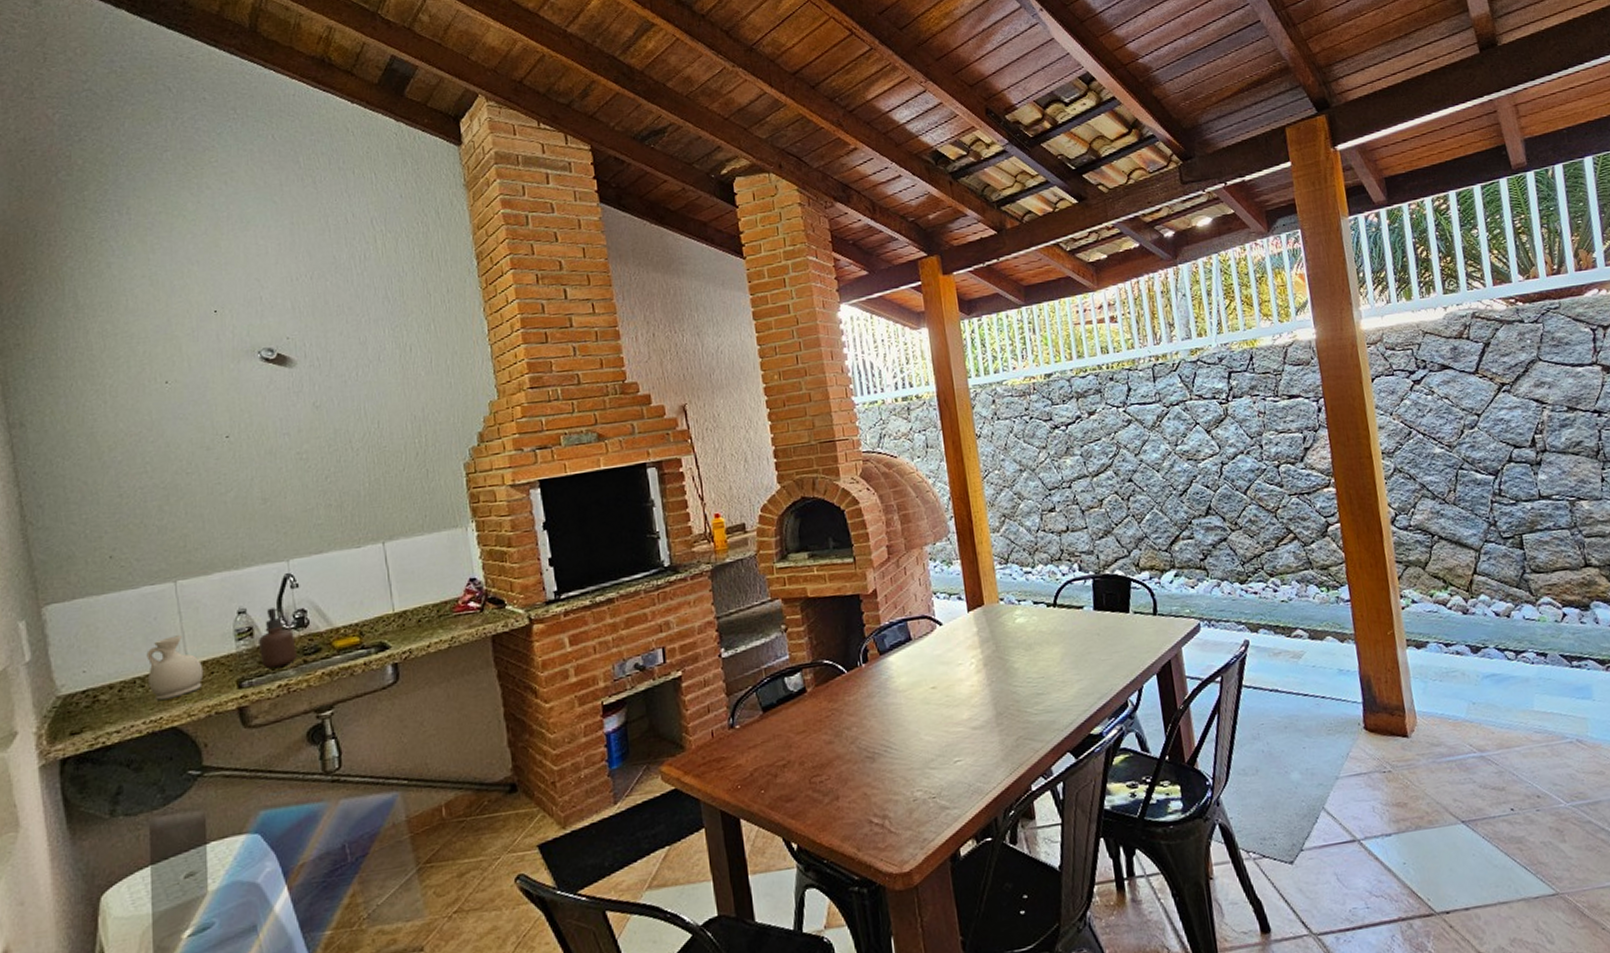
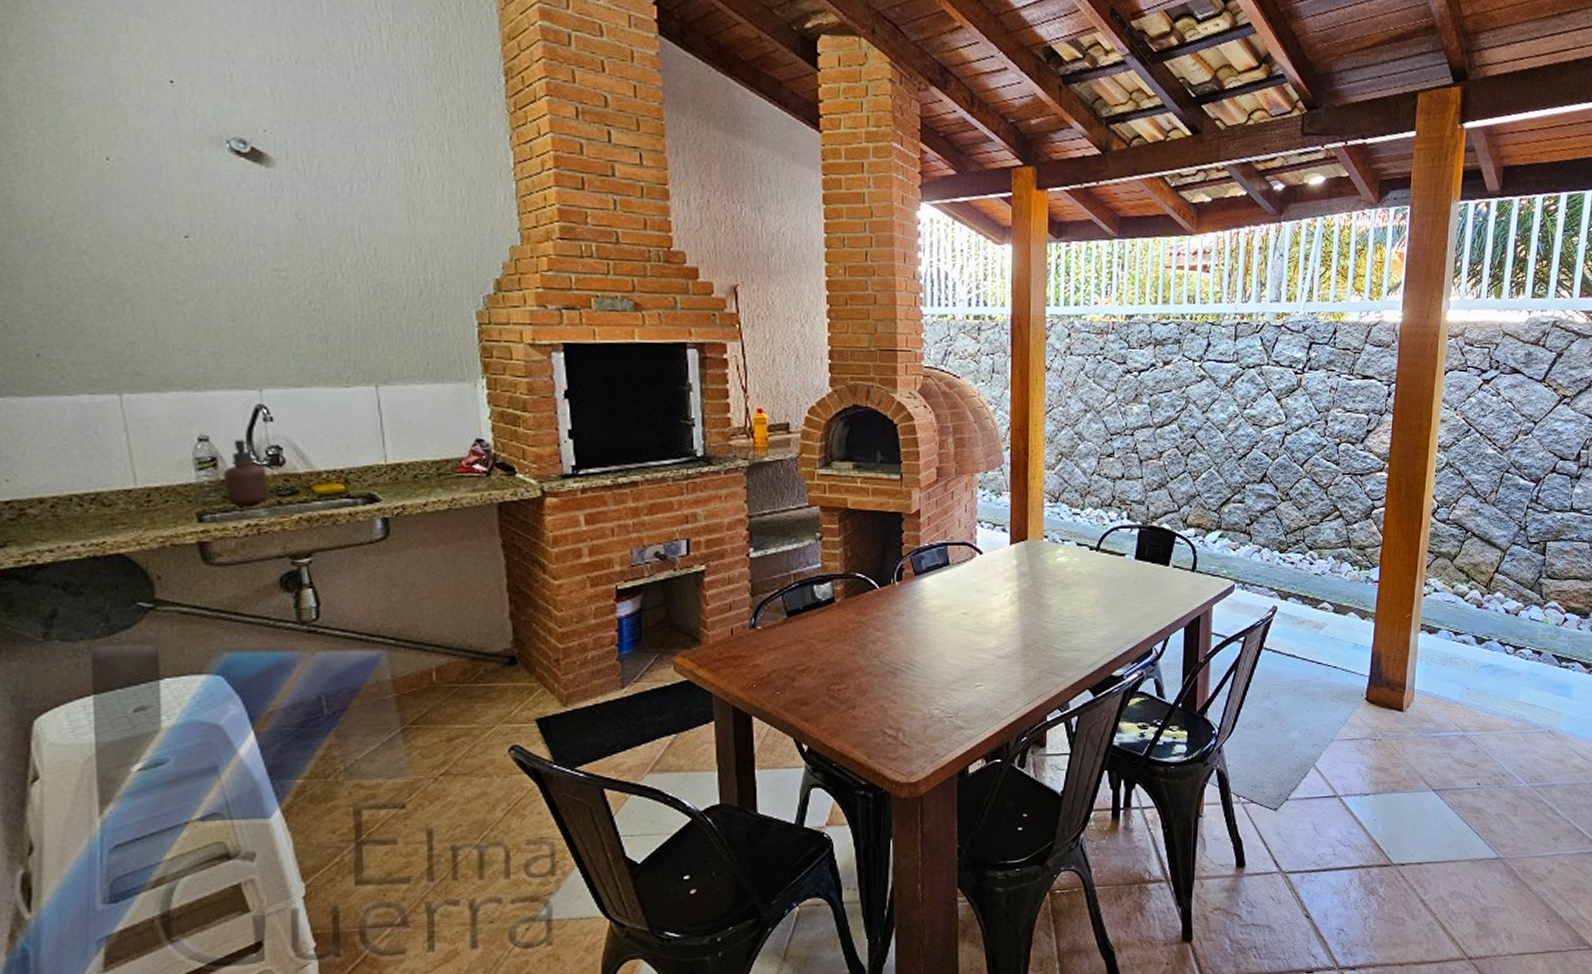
jug: present [146,635,204,700] -> none [85,455,157,522]

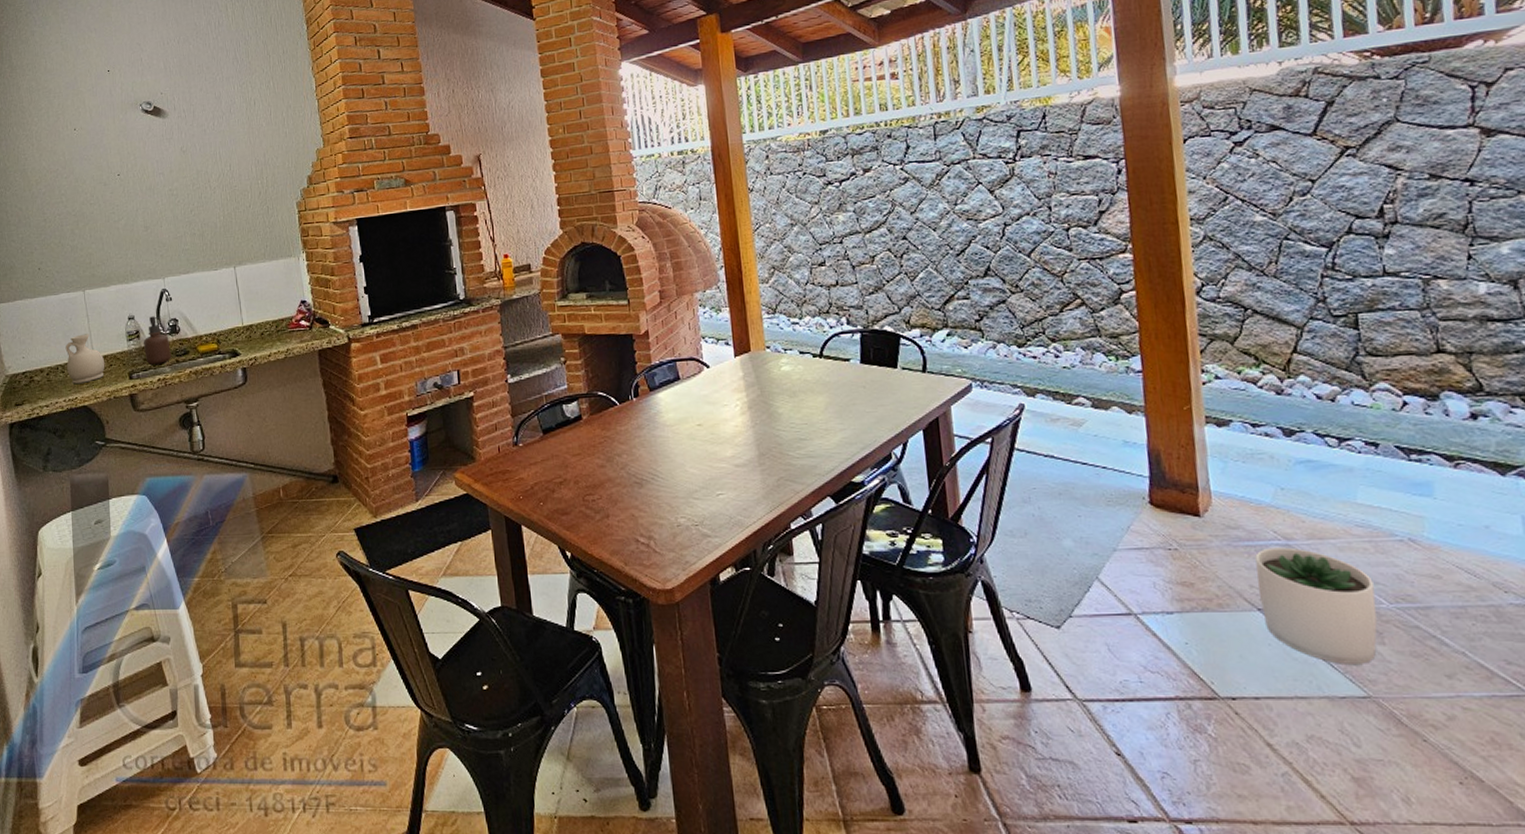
jug: none [85,455,157,522] -> present [65,334,105,384]
planter: none [1435,738,1518,833] -> present [1255,547,1378,664]

